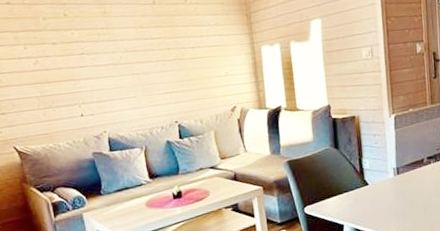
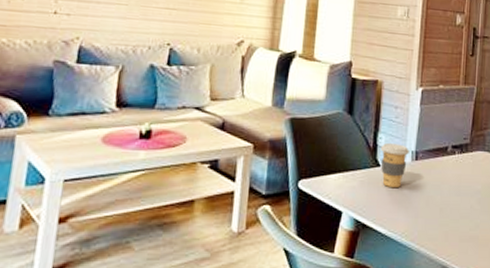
coffee cup: none [366,164,391,200] -> present [380,143,409,189]

